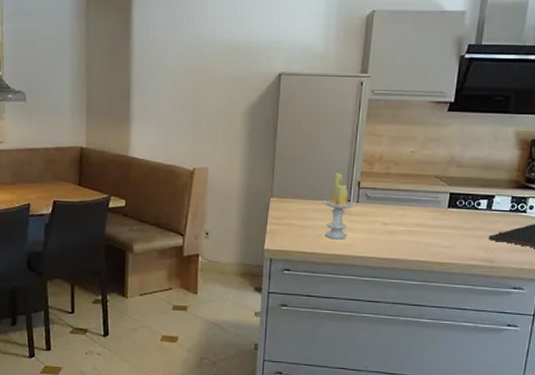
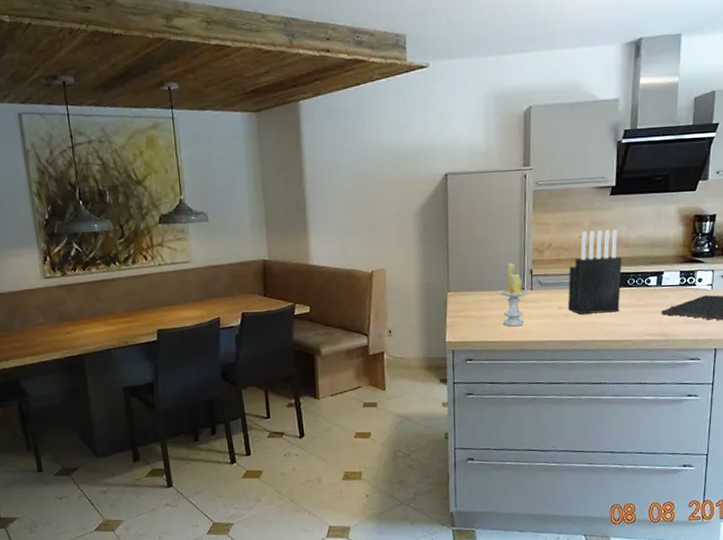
knife block: none [394,147,453,233] -> present [568,229,622,314]

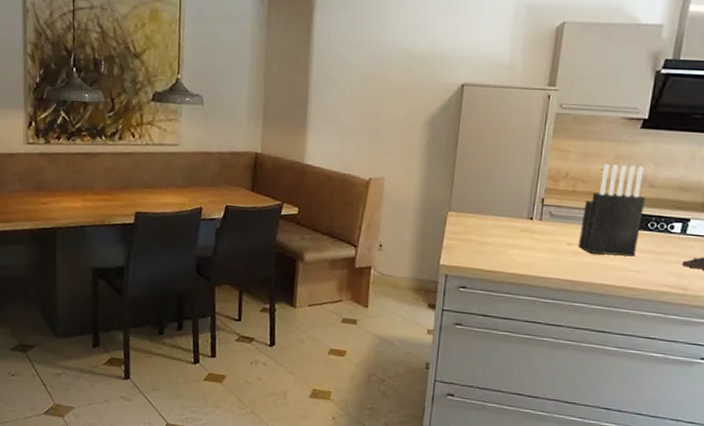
candle: present [498,263,530,327] -> none [503,188,539,258]

